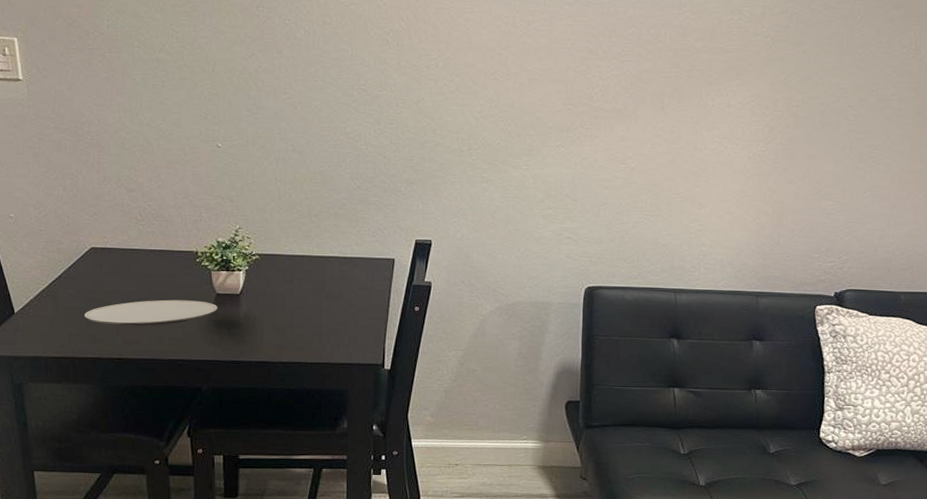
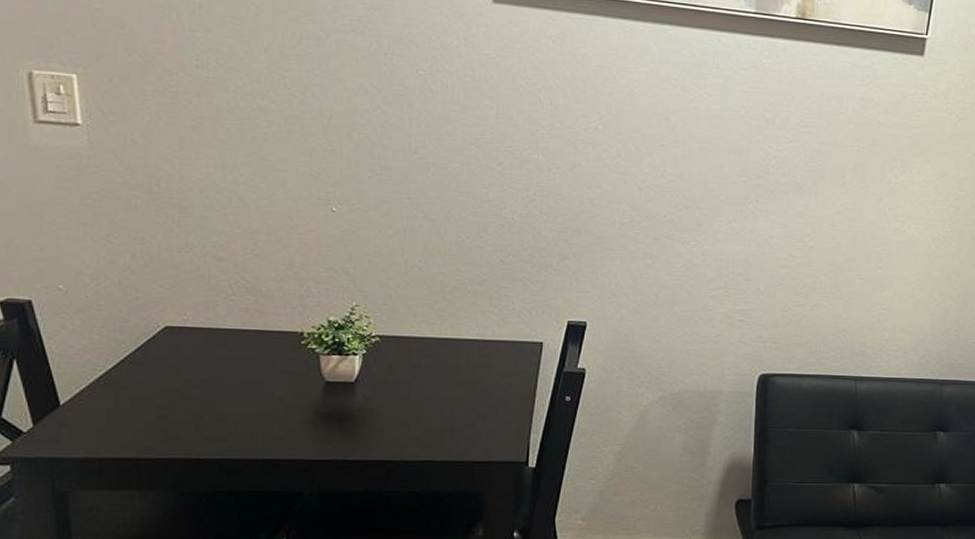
plate: present [85,299,218,327] -> none [154,388,327,421]

